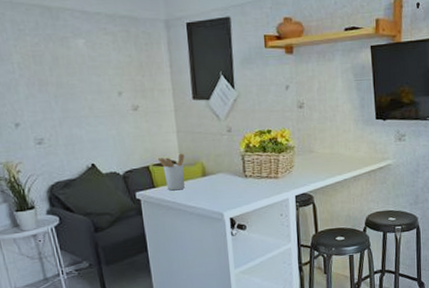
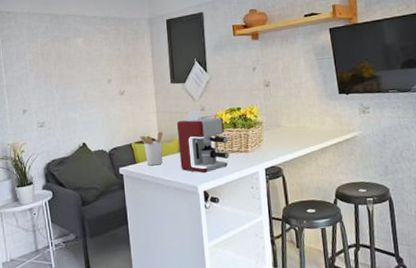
coffee maker: none [200,131,259,200] -> present [177,110,230,174]

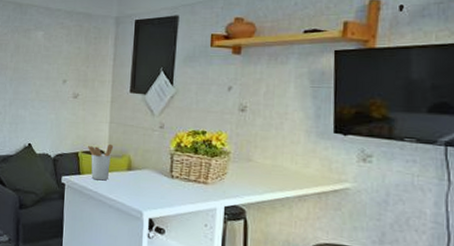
coffee maker: present [177,110,230,174] -> none [128,127,186,199]

